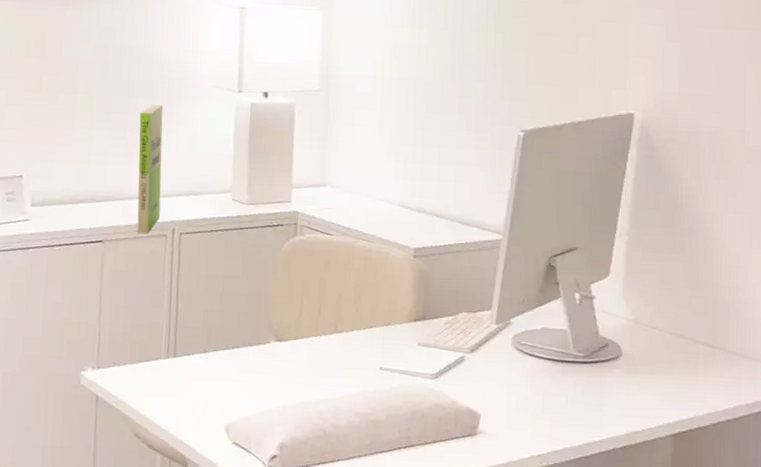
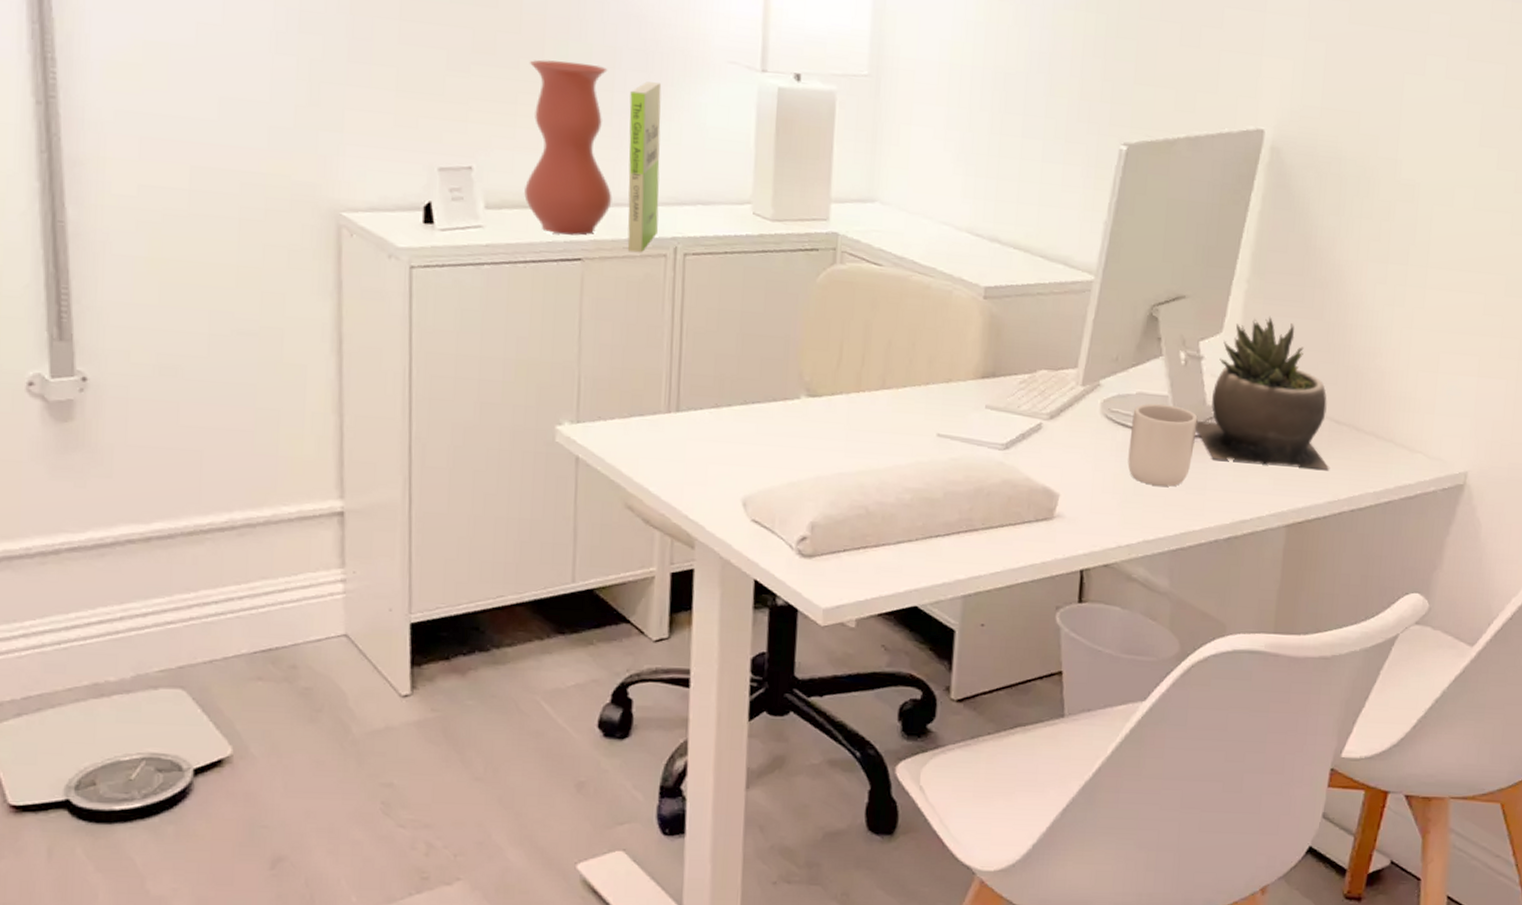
vase: none [60,93,126,223] -> present [524,59,612,236]
mug: none [536,336,593,405] -> present [1128,403,1198,487]
succulent plant: none [591,261,707,387] -> present [1196,316,1330,470]

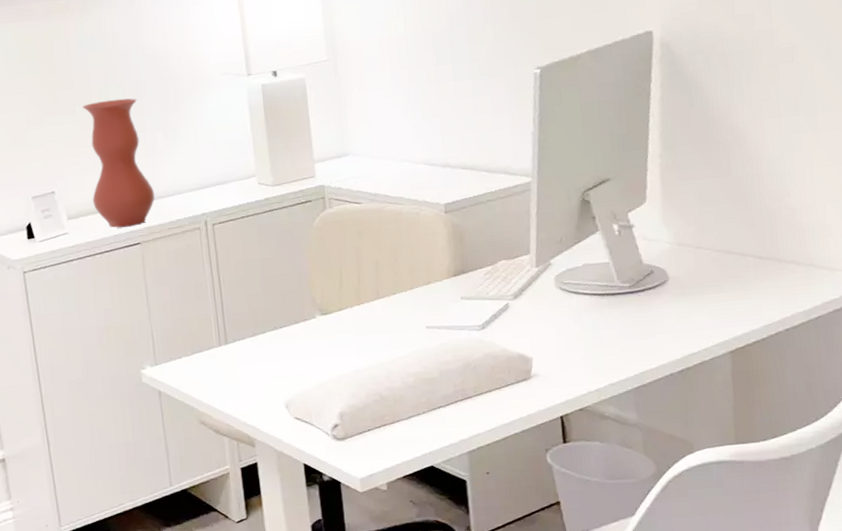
book: present [627,81,662,253] -> none [156,101,191,231]
mug: present [1128,403,1198,487] -> none [582,269,639,338]
succulent plant: present [1196,316,1330,470] -> none [637,181,761,307]

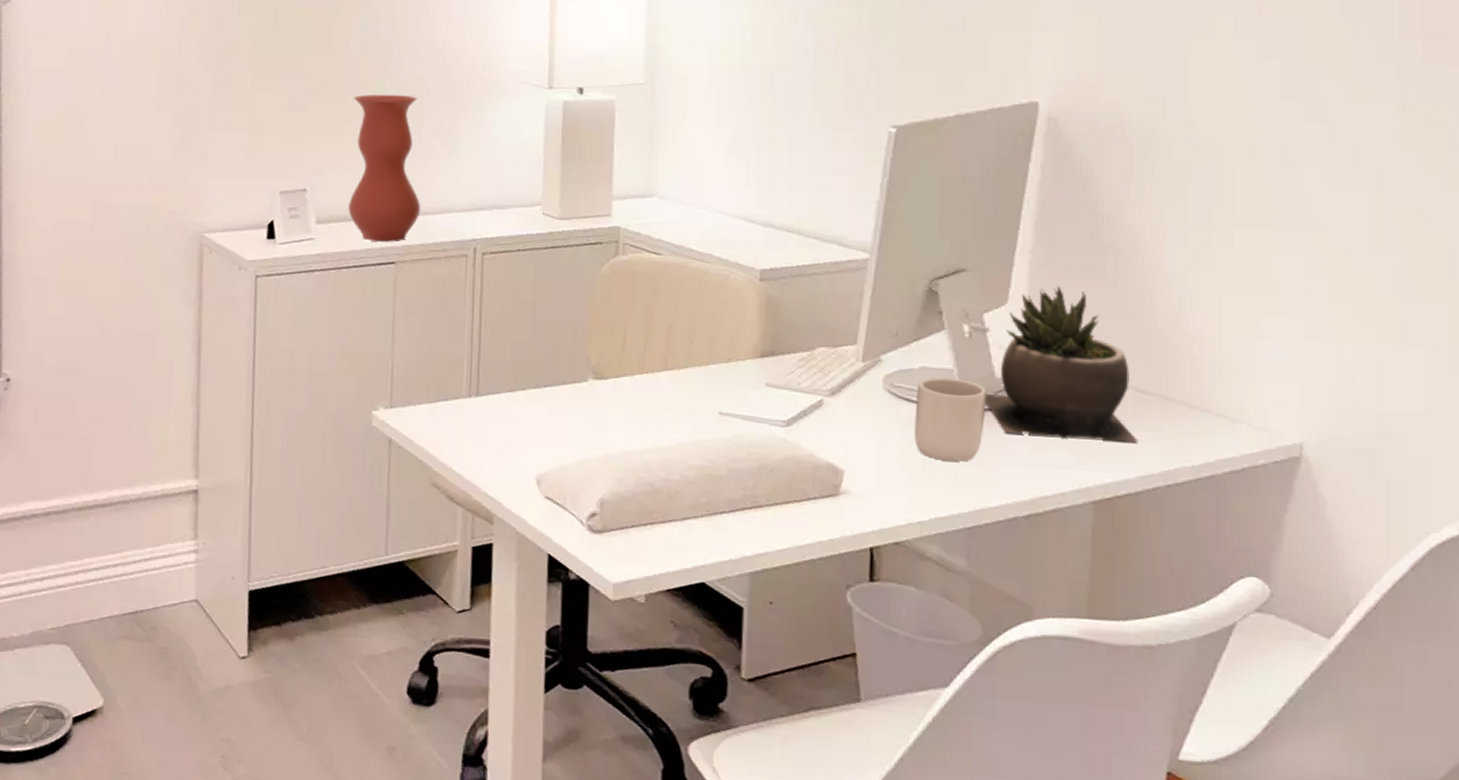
mug: none [582,269,639,338] -> present [914,377,987,462]
succulent plant: none [637,181,761,307] -> present [985,285,1139,443]

